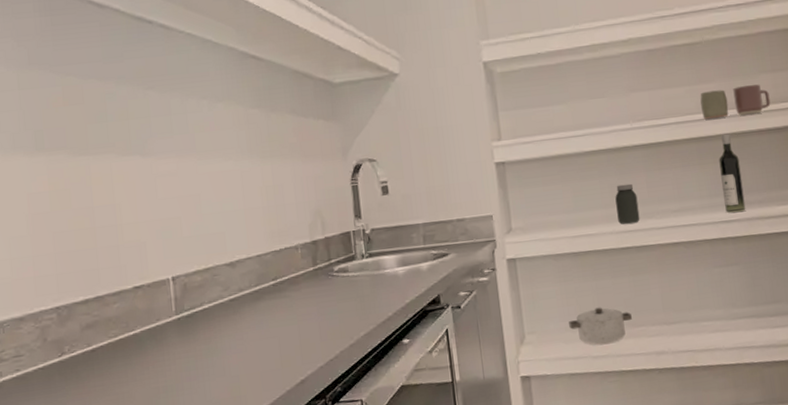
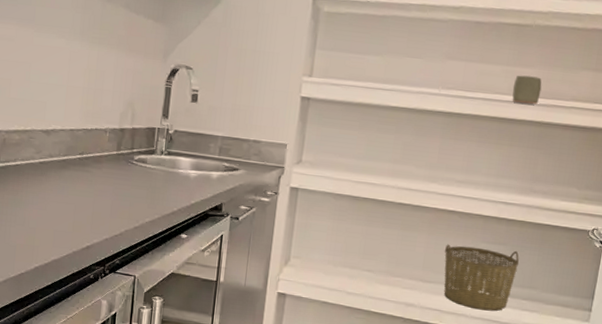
cooking pot: present [568,307,632,346] -> none [331,250,392,286]
jar: present [615,183,640,225] -> none [402,144,427,184]
basket: none [679,267,758,340] -> present [444,244,519,311]
bottle: present [719,133,746,213] -> none [508,119,536,198]
mug: present [733,84,771,116] -> none [546,77,586,109]

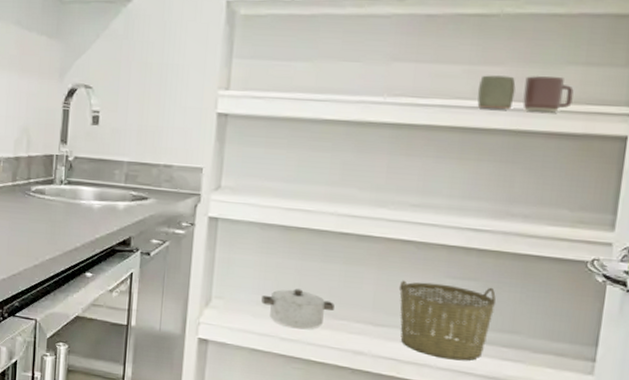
cooking pot: none [331,250,392,286] -> present [260,288,334,331]
mug: none [546,77,586,109] -> present [522,76,574,113]

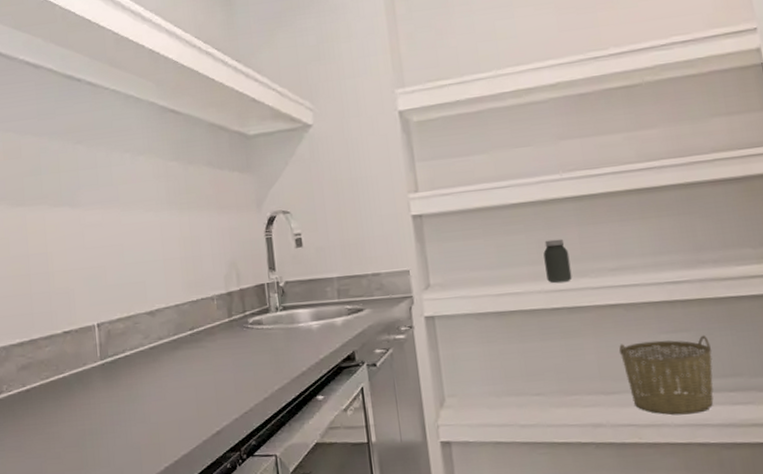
cooking pot: present [260,288,334,331] -> none [492,371,564,414]
jar: none [343,163,373,210] -> present [543,238,572,284]
mug: present [477,75,516,110] -> none [640,136,675,169]
mug: present [522,76,574,113] -> none [679,129,726,165]

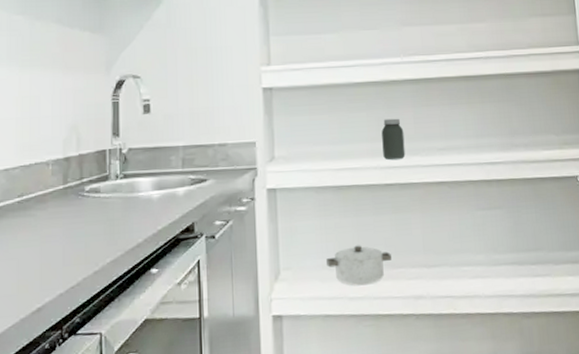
cooking pot: none [492,371,564,414] -> present [325,245,391,287]
basket: present [618,335,714,415] -> none [441,212,519,287]

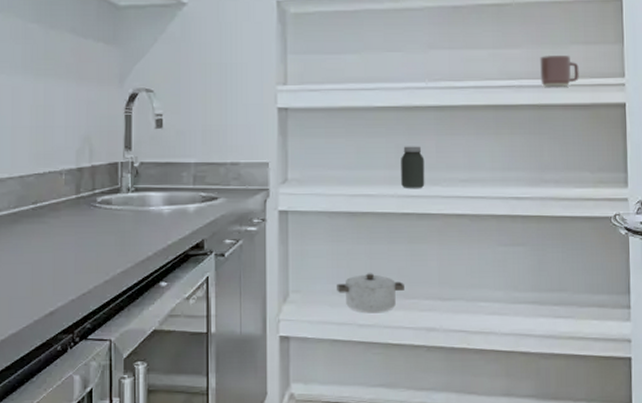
mug: none [503,27,539,58] -> present [540,56,579,88]

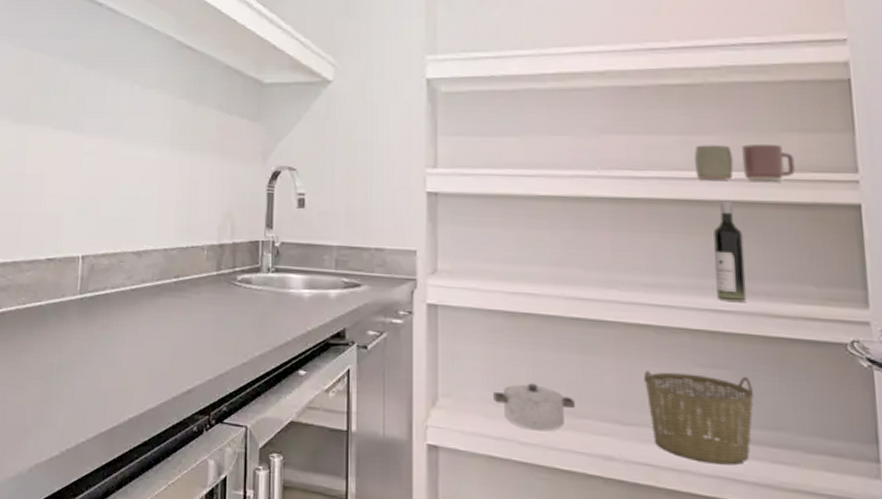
jar: present [401,146,425,189] -> none [569,241,599,292]
basket: none [459,250,543,324] -> present [643,370,755,465]
mug: none [503,57,533,87] -> present [693,145,734,180]
bottle: none [516,103,540,190] -> present [713,199,747,303]

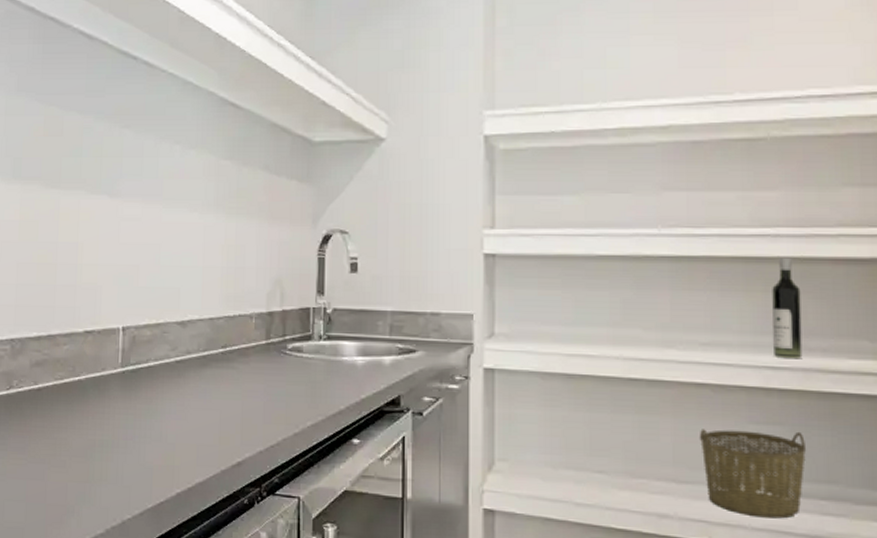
cooking pot: present [492,383,575,432] -> none [549,445,631,493]
mug: present [693,145,734,180] -> none [754,201,794,236]
mug: present [742,144,795,183] -> none [803,200,854,238]

